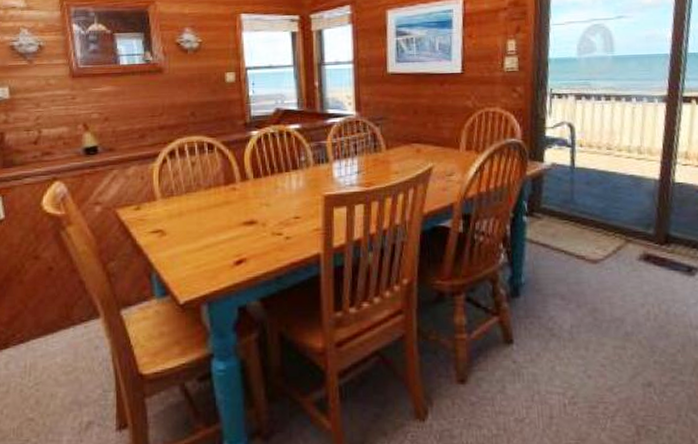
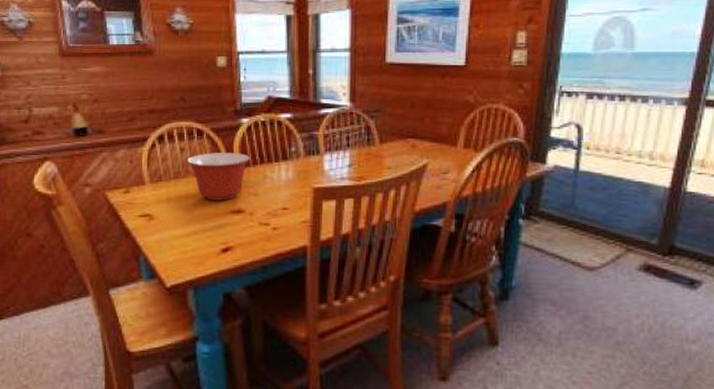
mixing bowl: none [198,165,261,213] -> present [186,153,250,201]

